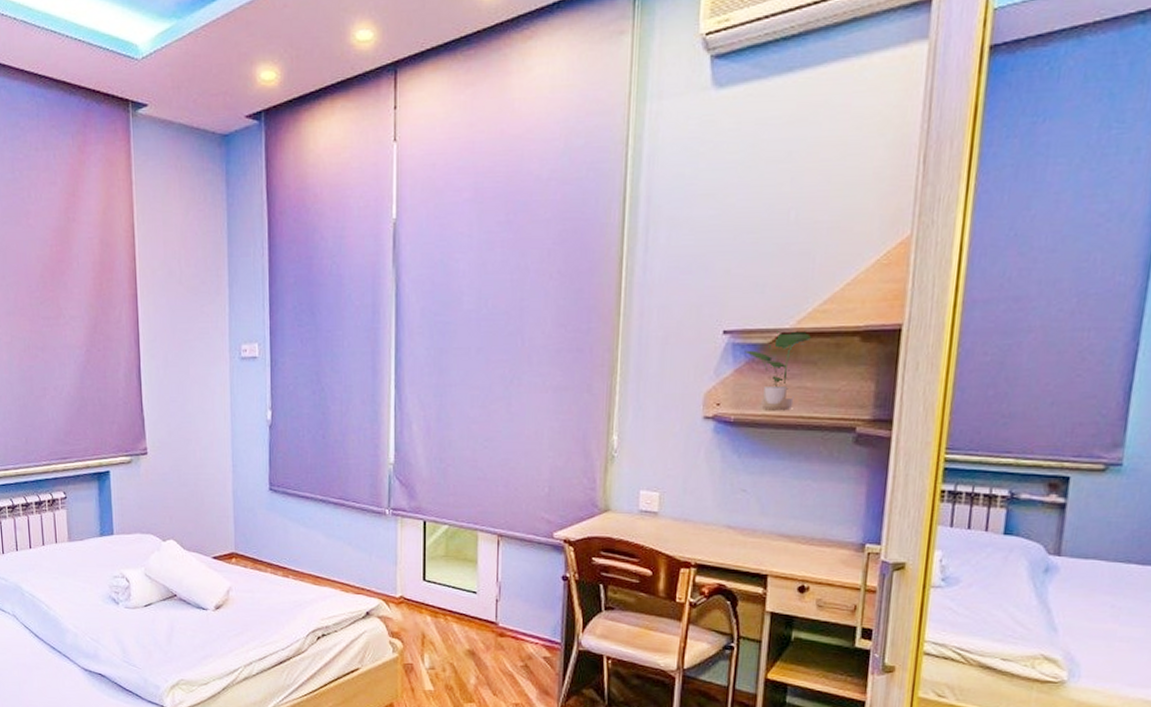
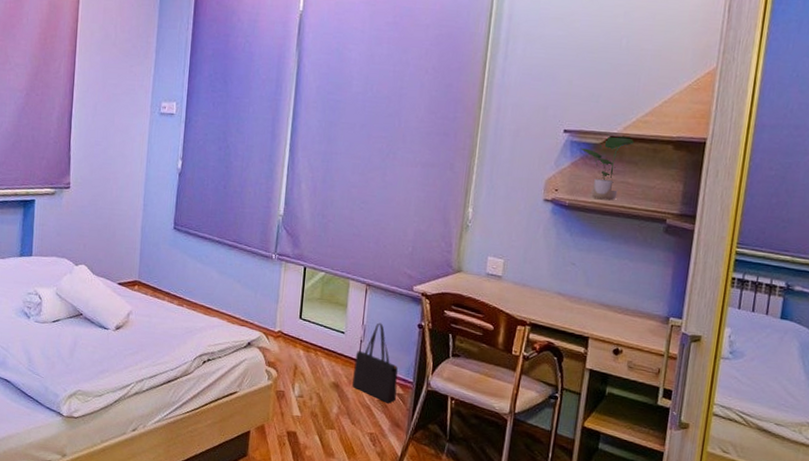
tote bag: none [490,578,543,669] -> present [352,322,398,403]

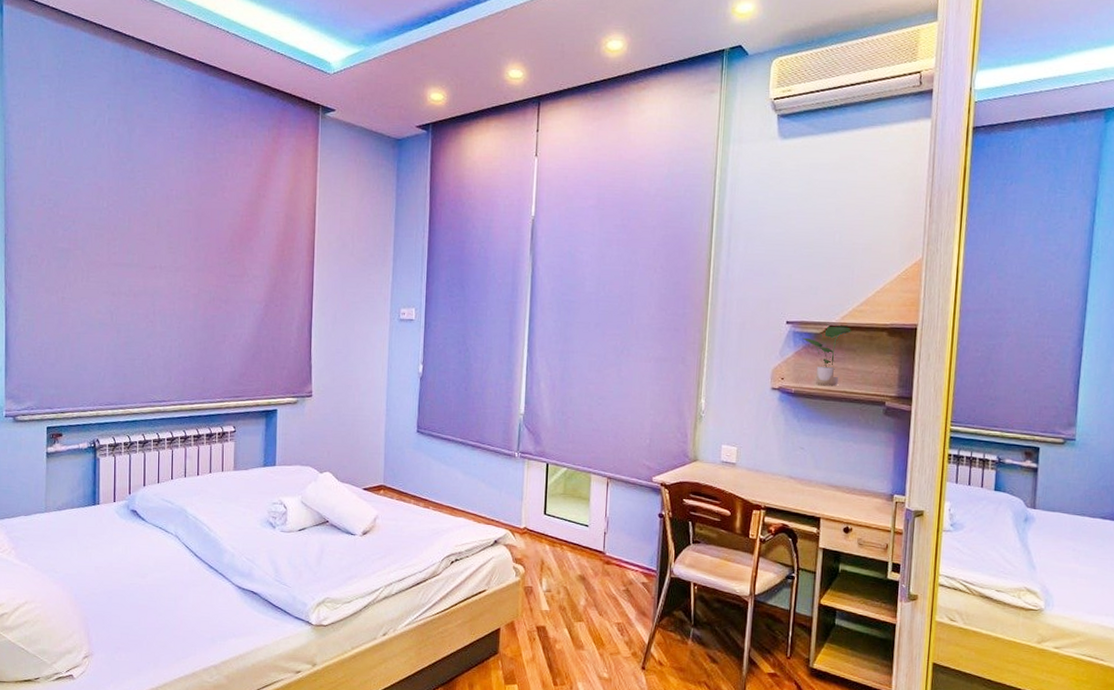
tote bag: present [352,322,398,403] -> none [598,514,642,593]

